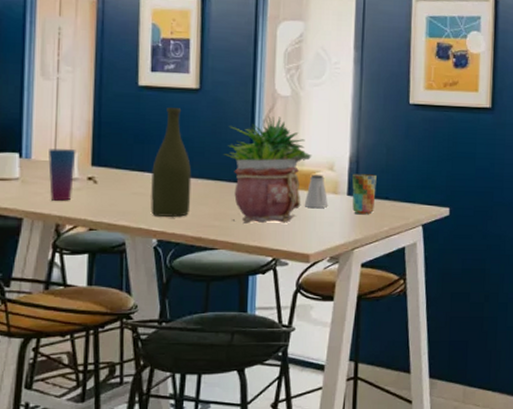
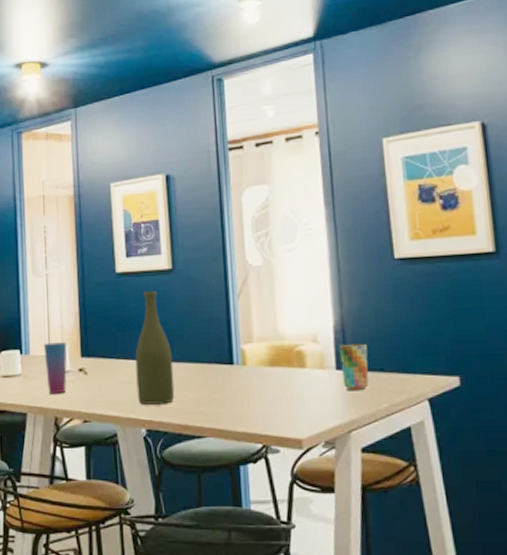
potted plant: present [224,116,312,224] -> none [202,289,293,408]
saltshaker: present [304,175,328,208] -> none [289,349,316,386]

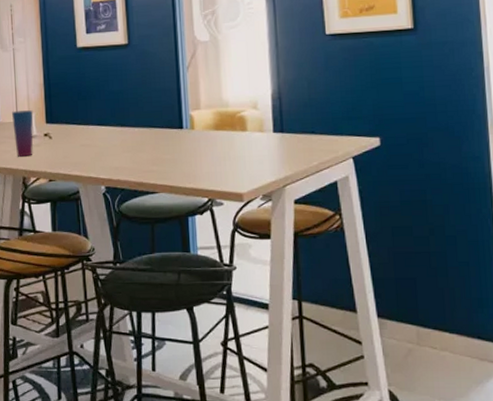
bottle: present [135,291,175,405] -> none [95,64,131,165]
cup: present [339,343,369,391] -> none [276,109,302,151]

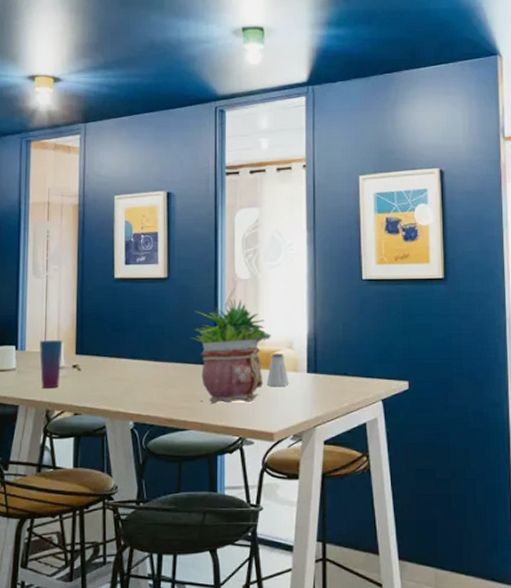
potted plant: none [155,62,236,167] -> present [191,299,272,404]
saltshaker: none [232,114,256,147] -> present [266,354,289,386]

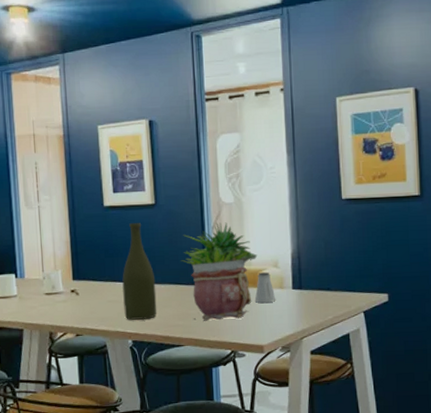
cup: present [40,340,63,388] -> none [38,267,61,313]
bottle: none [127,297,163,400] -> present [122,223,157,320]

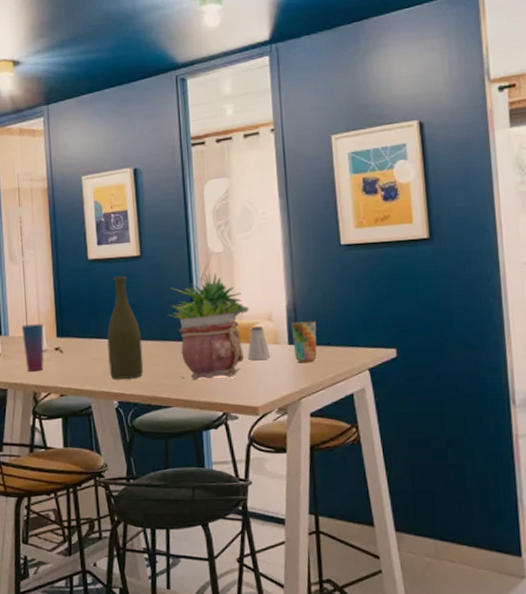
cup: none [38,267,61,313] -> present [22,324,45,372]
cup: none [295,268,318,306] -> present [291,321,317,363]

